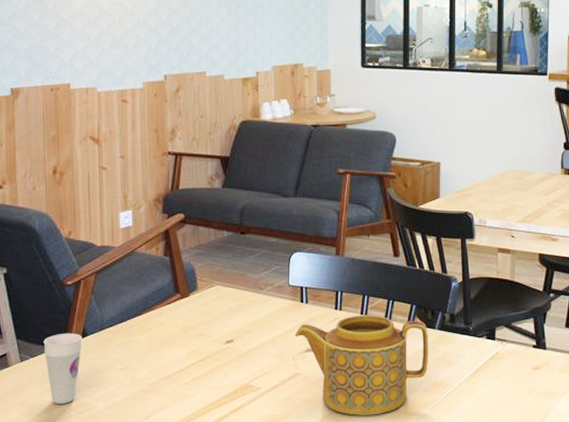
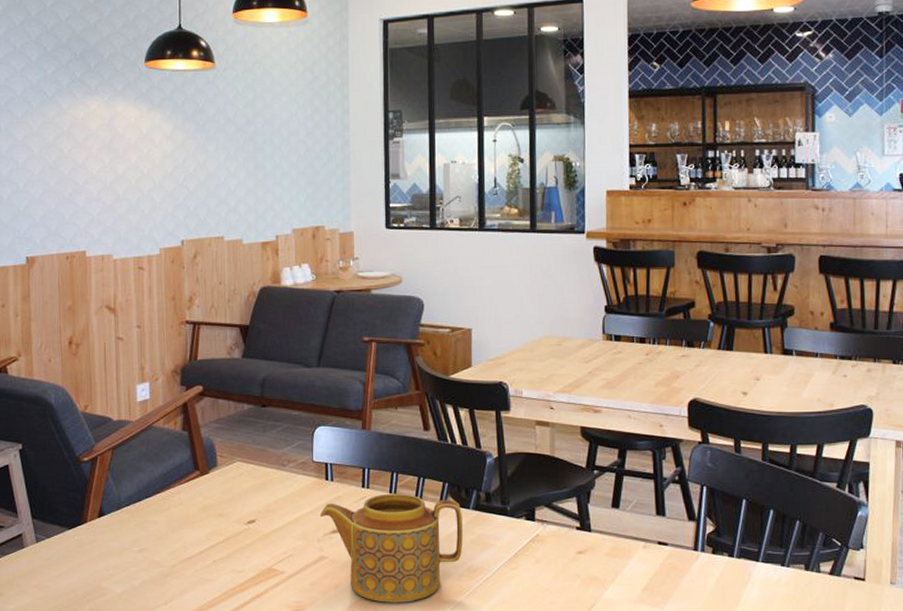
cup: present [44,333,83,404] -> none [59,512,99,588]

